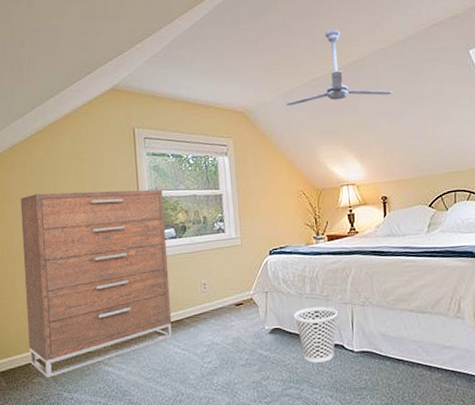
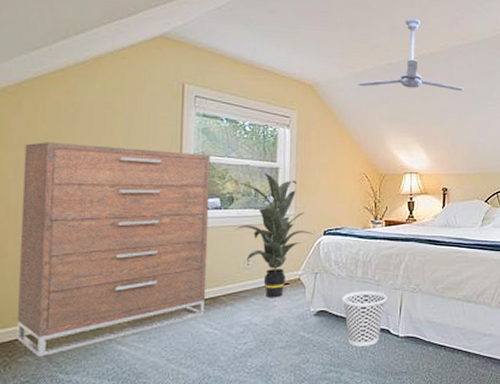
indoor plant: none [188,201,262,319] -> present [234,173,315,298]

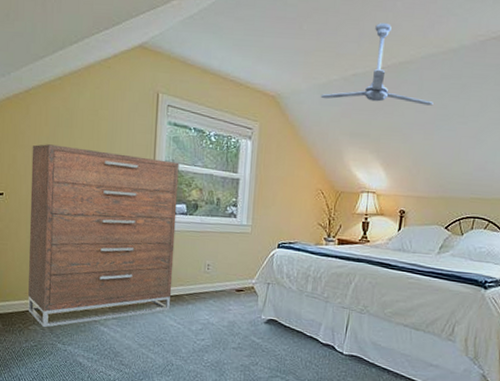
indoor plant: present [234,173,315,298] -> none [197,183,270,303]
wastebasket: present [342,291,387,347] -> none [291,305,335,359]

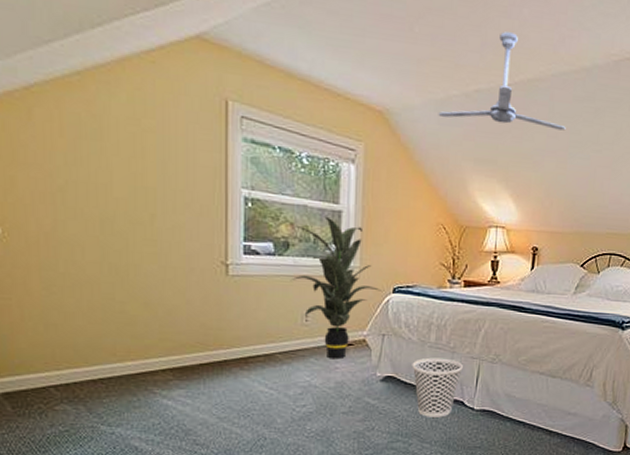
dresser: present [28,144,179,328] -> none [41,162,261,407]
indoor plant: none [197,183,270,303] -> present [290,216,383,360]
wastebasket: none [291,305,335,359] -> present [412,357,463,417]

